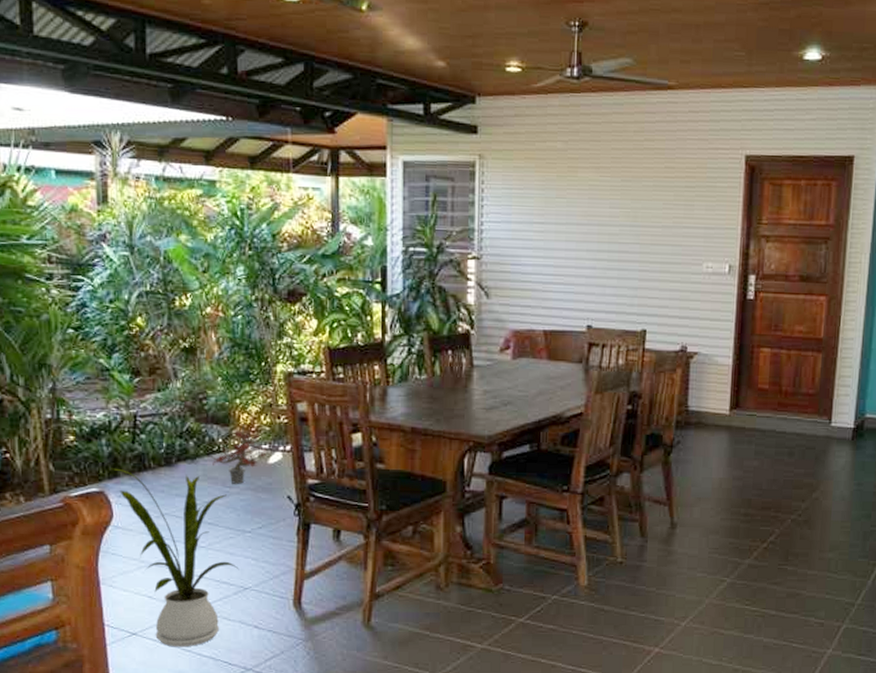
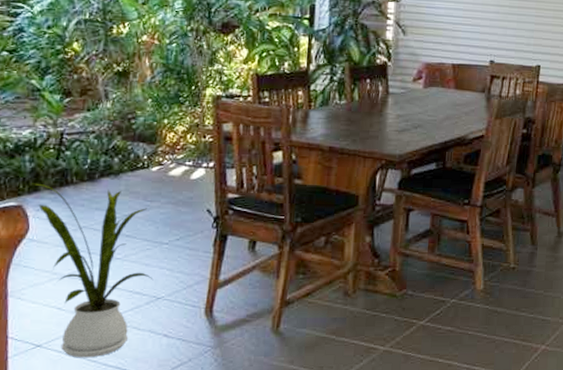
potted plant: present [206,424,267,484] -> none [129,142,190,198]

